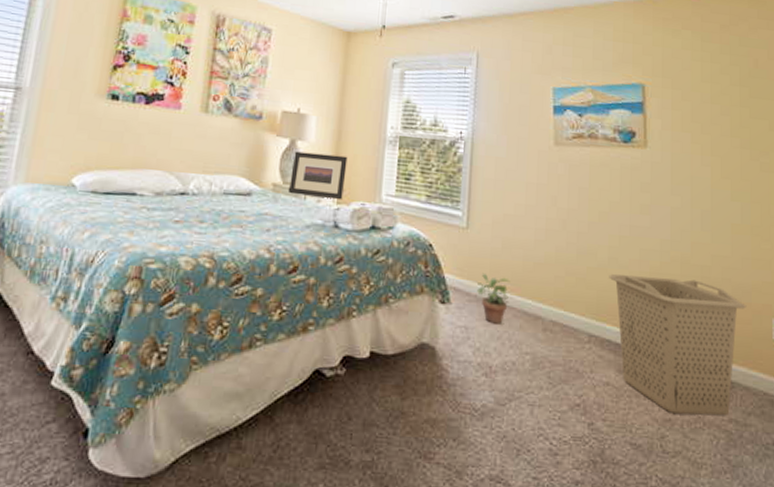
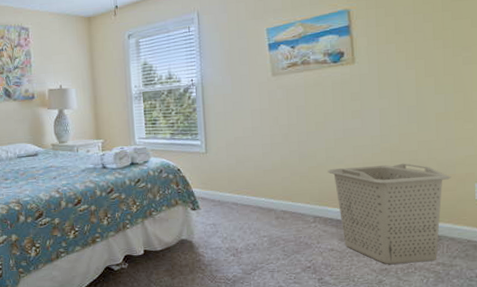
picture frame: present [289,151,348,200] -> none [63,114,106,150]
potted plant: present [477,272,511,324] -> none [219,183,246,219]

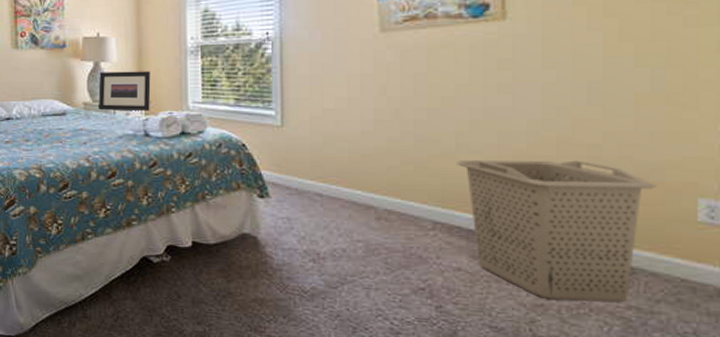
picture frame: none [63,114,106,150] -> present [98,71,151,111]

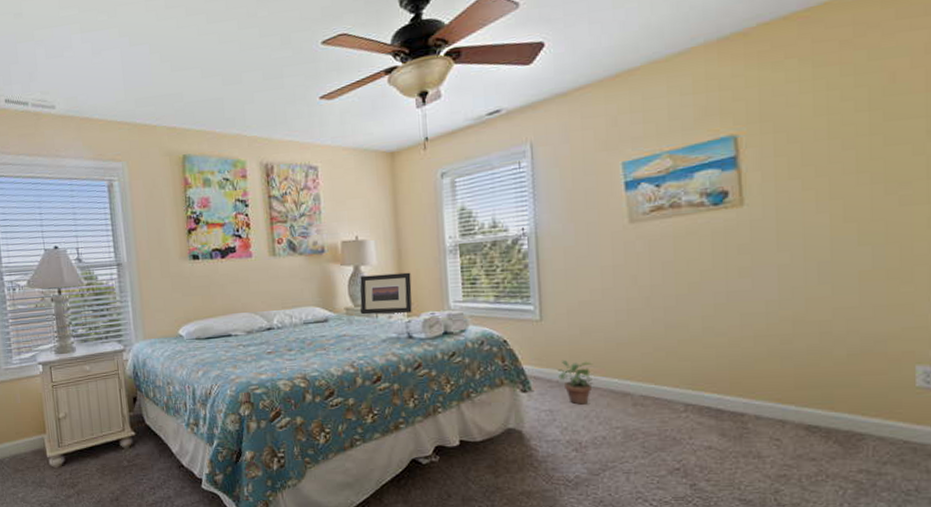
potted plant: none [298,167,335,215] -> present [558,359,593,405]
laundry basket: present [457,159,657,303] -> none [704,336,881,469]

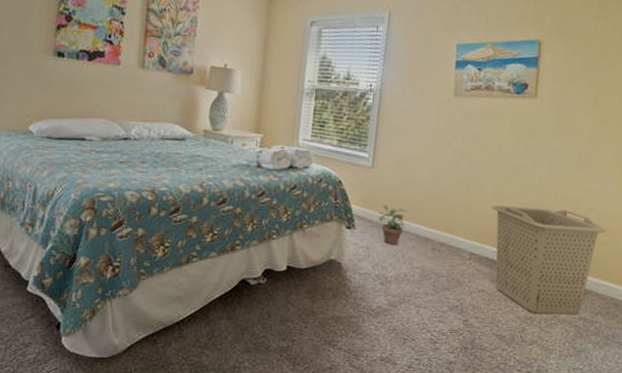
picture frame: present [360,272,412,315] -> none [218,102,269,144]
laundry basket: none [704,336,881,469] -> present [491,205,607,315]

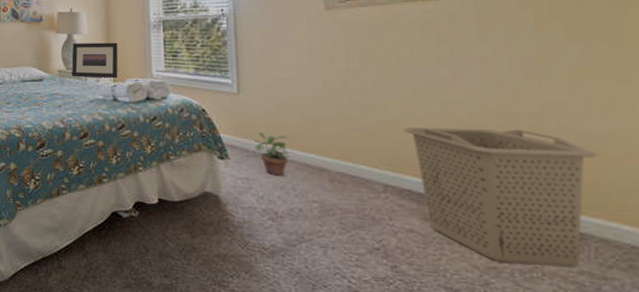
picture frame: none [218,102,269,144] -> present [72,42,118,79]

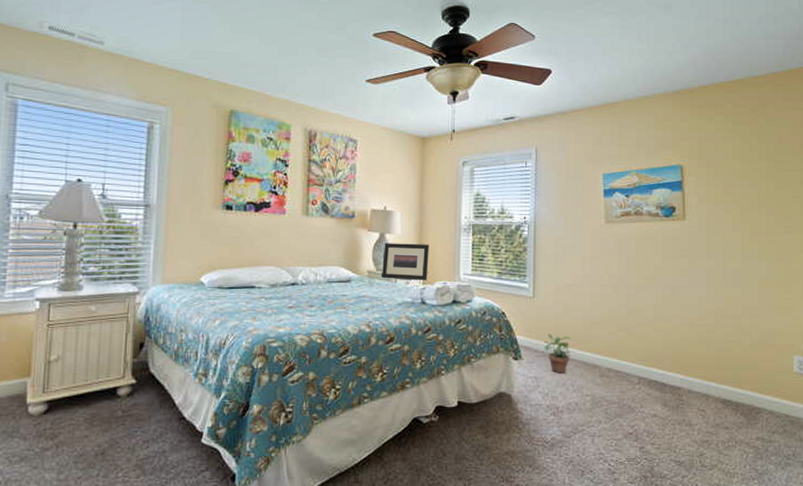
laundry basket: present [403,127,599,268] -> none [654,327,772,436]

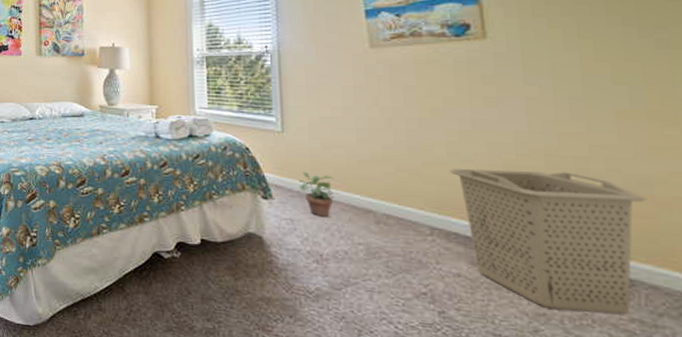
picture frame: present [382,243,429,281] -> none [113,78,161,115]
laundry basket: none [654,327,772,436] -> present [449,168,647,316]

